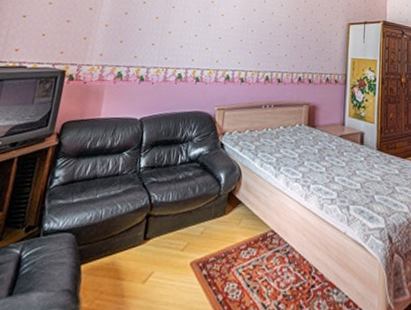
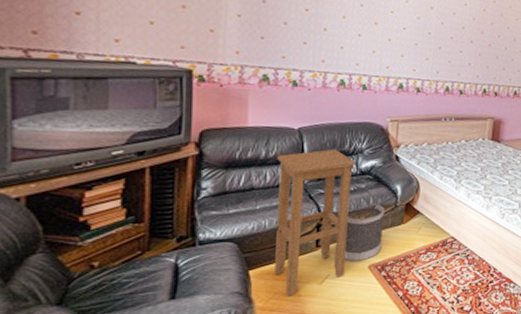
stool: none [103,137,185,298] -> present [274,149,355,298]
wastebasket: none [168,192,210,258] -> present [344,203,386,262]

